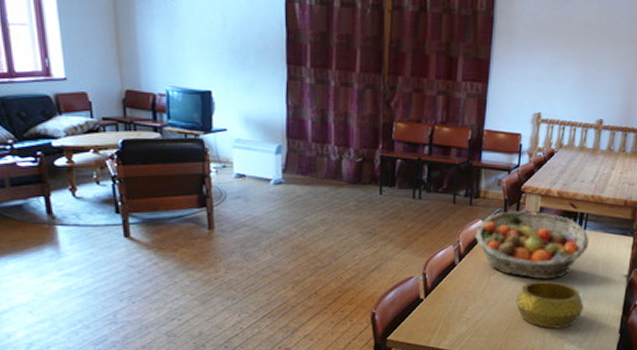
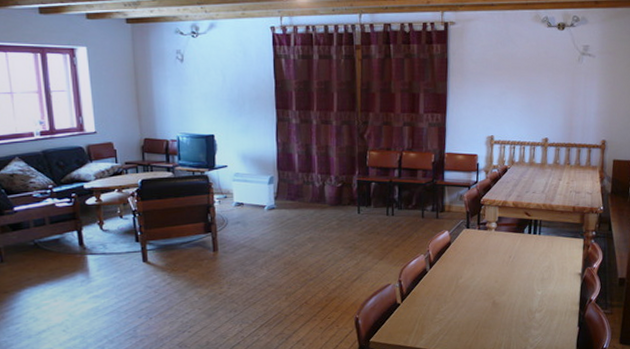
fruit basket: present [475,211,589,280] -> none [443,221,544,281]
decorative bowl: present [515,281,584,329] -> none [482,282,544,325]

